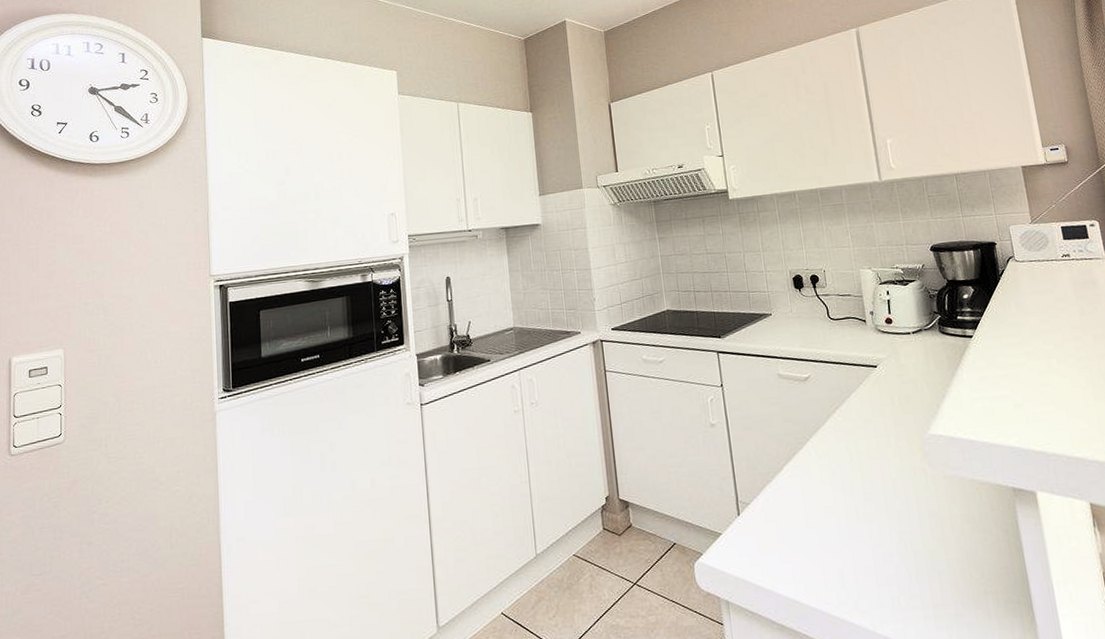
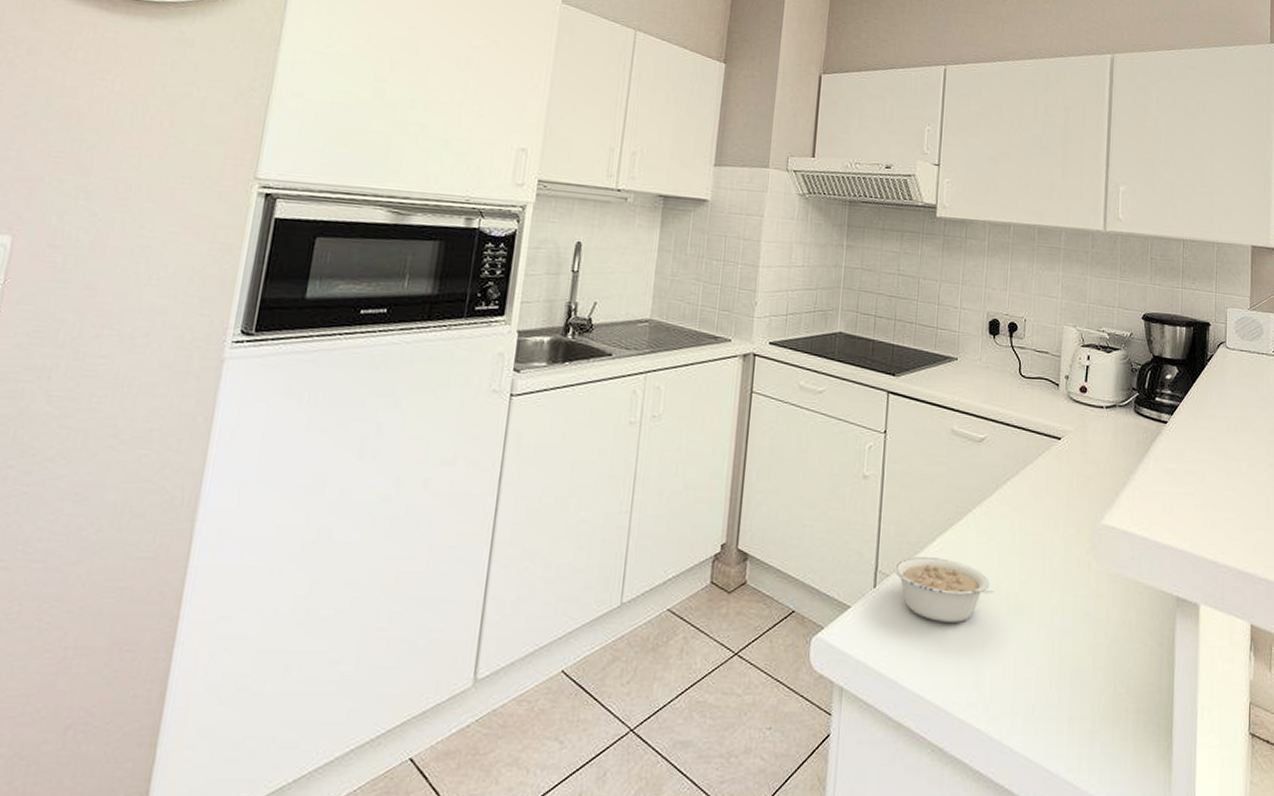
legume: none [751,483,843,537] -> present [893,556,994,622]

